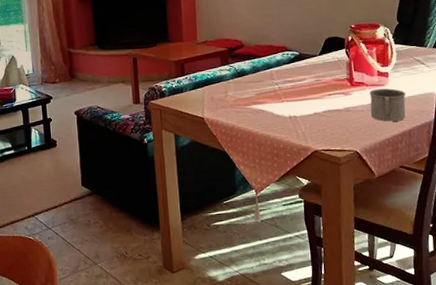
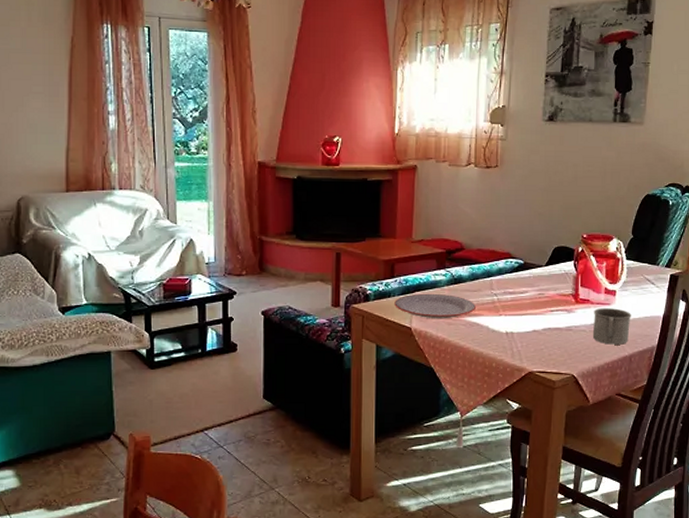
plate: none [187,86,260,109] -> present [394,293,476,319]

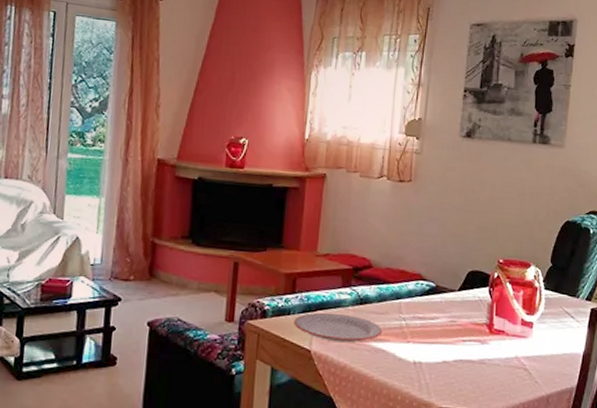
mug: present [592,308,631,345] -> none [507,341,549,383]

